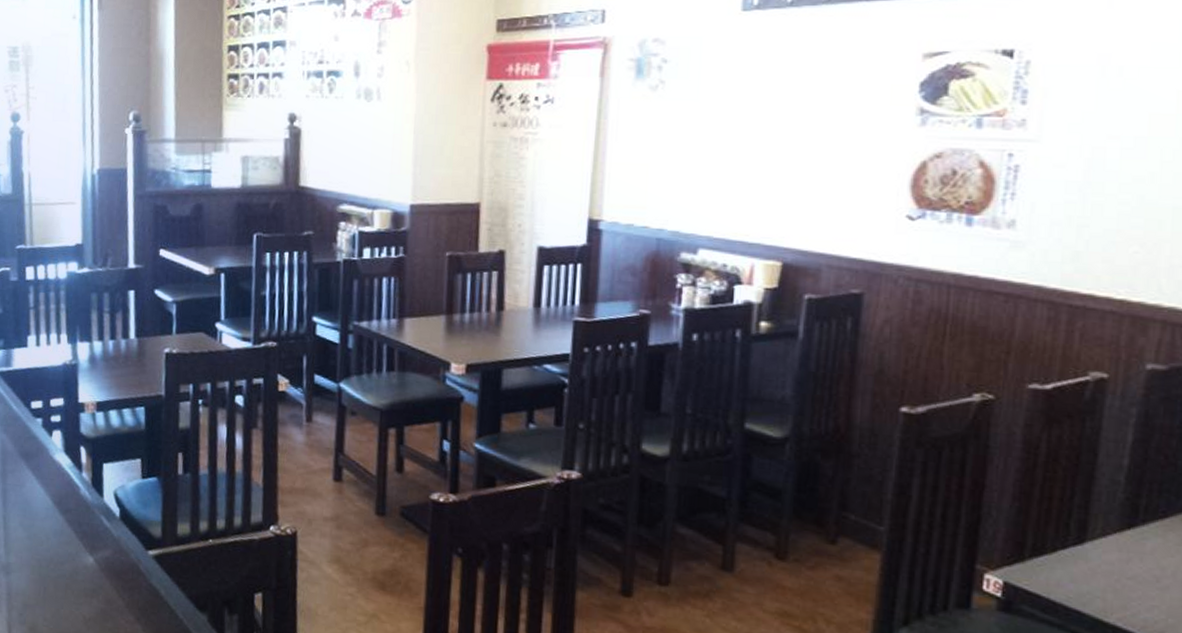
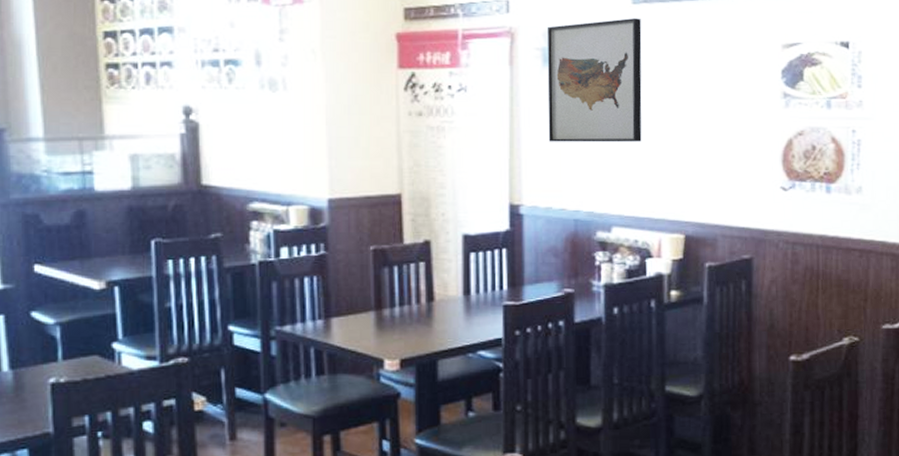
wall art: none [635,25,751,160] -> present [547,17,642,143]

